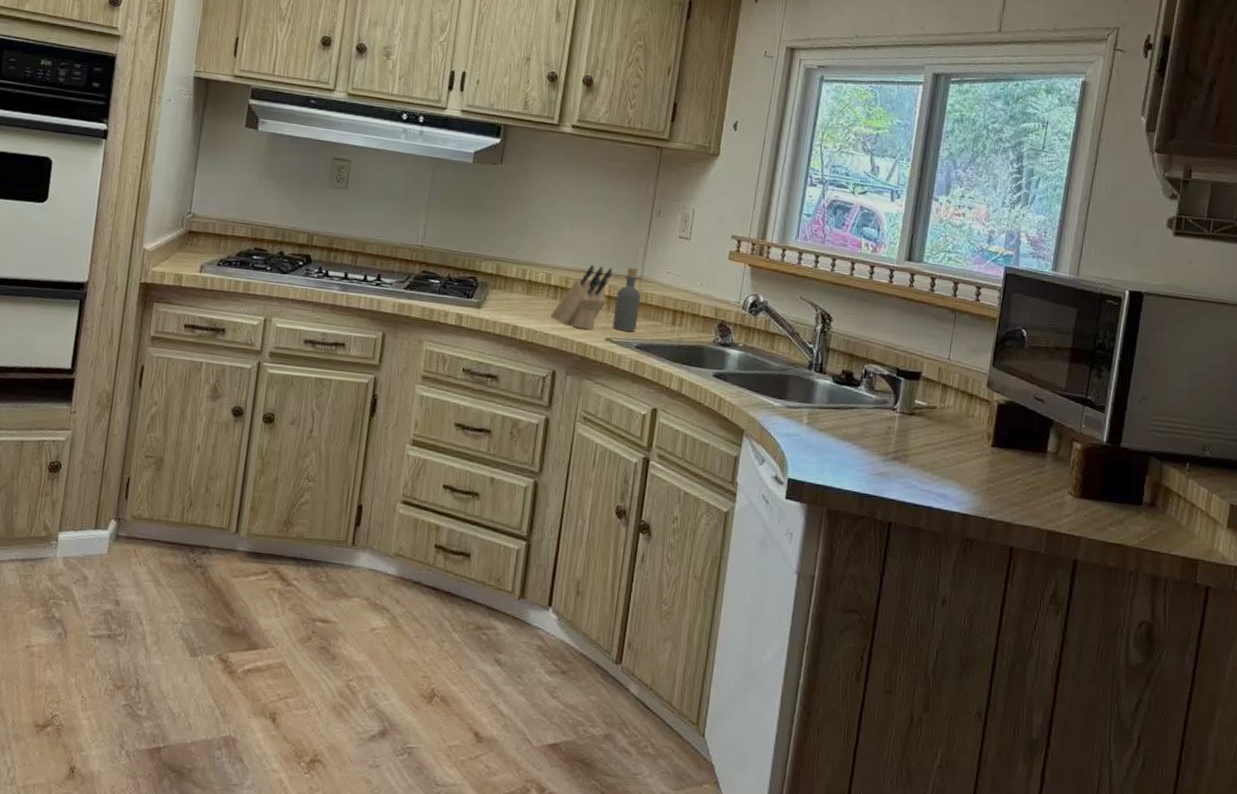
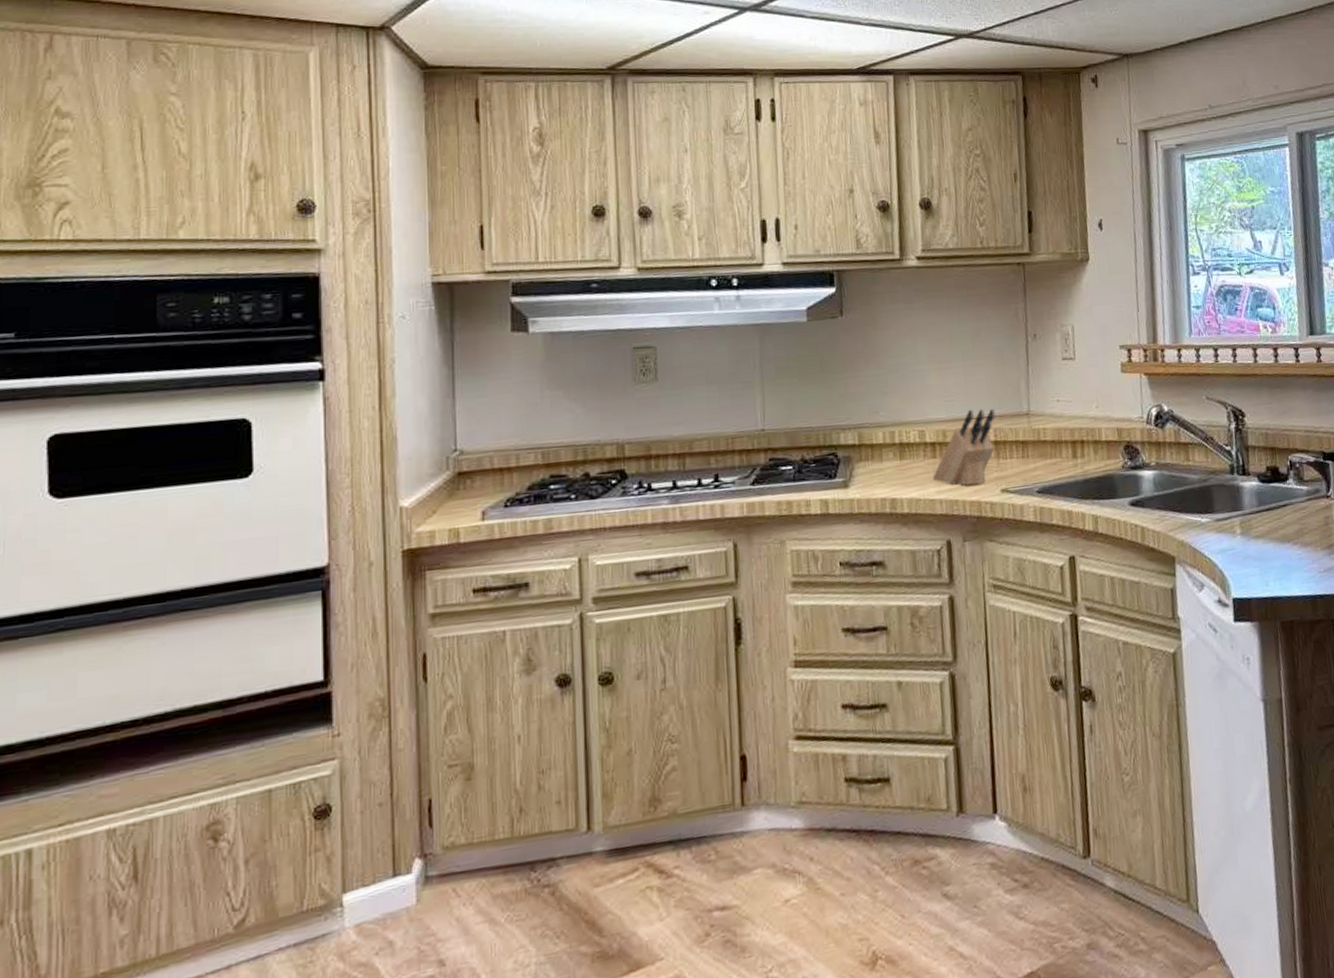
bottle: present [612,268,641,332] -> none [1004,403,1034,478]

